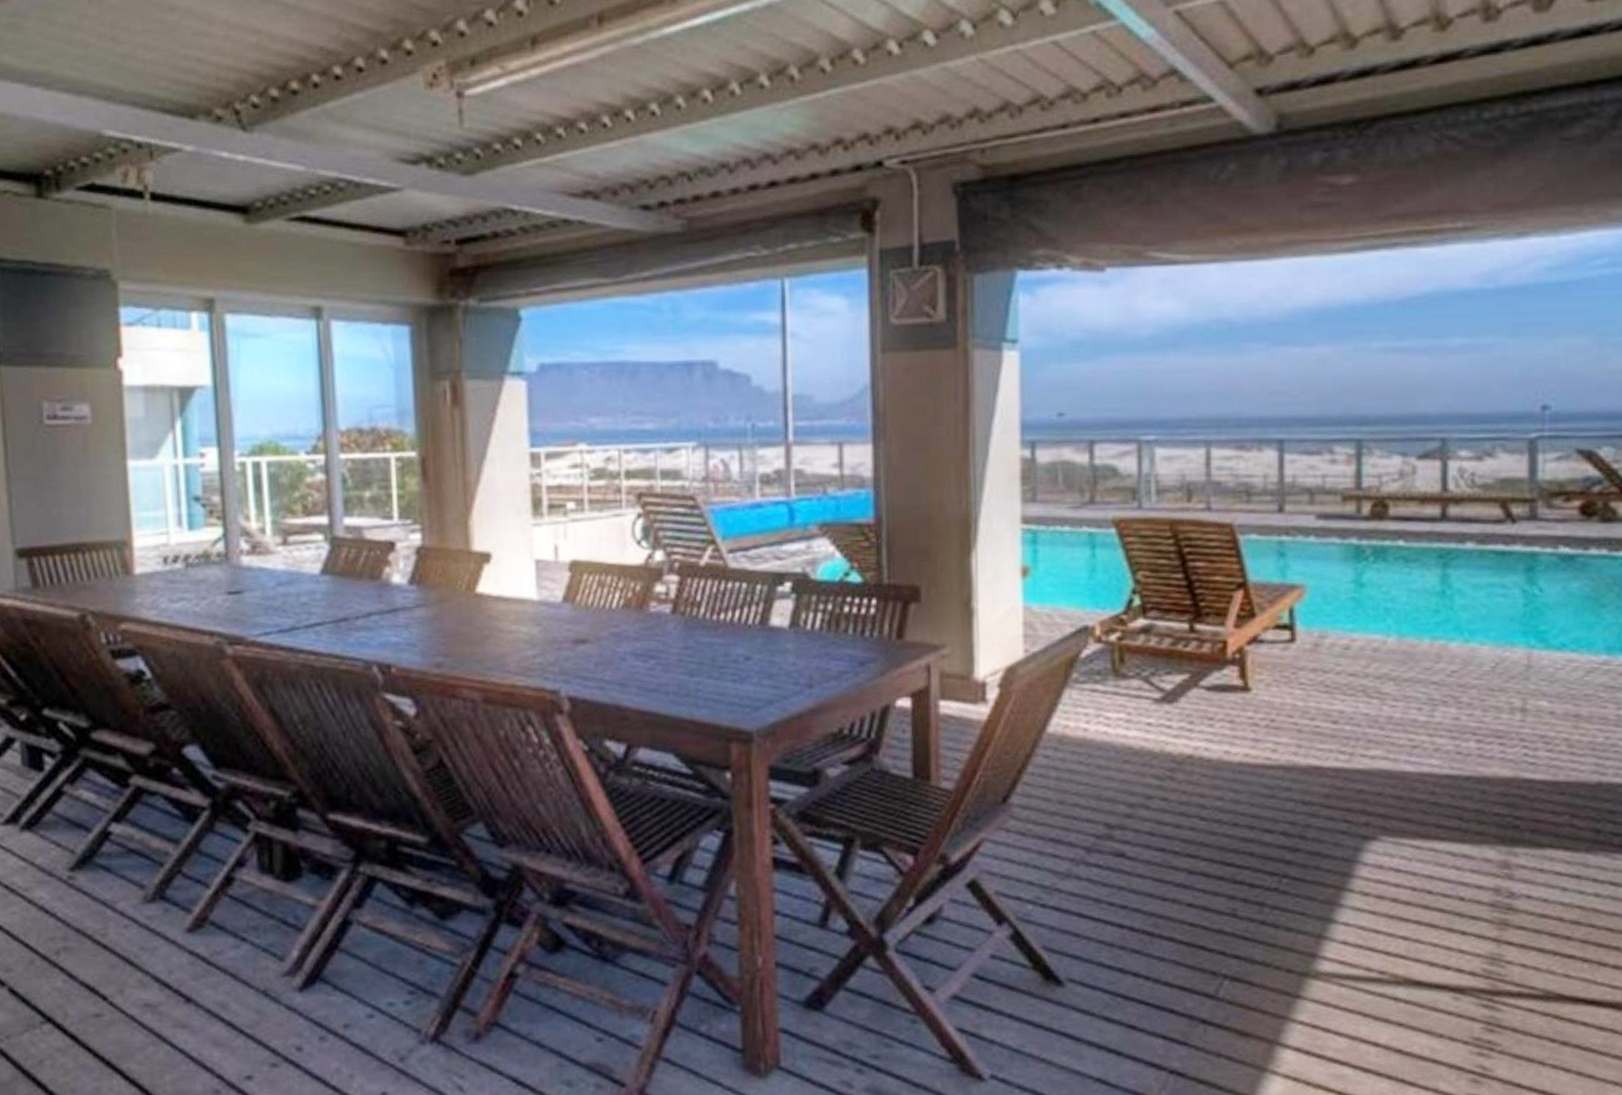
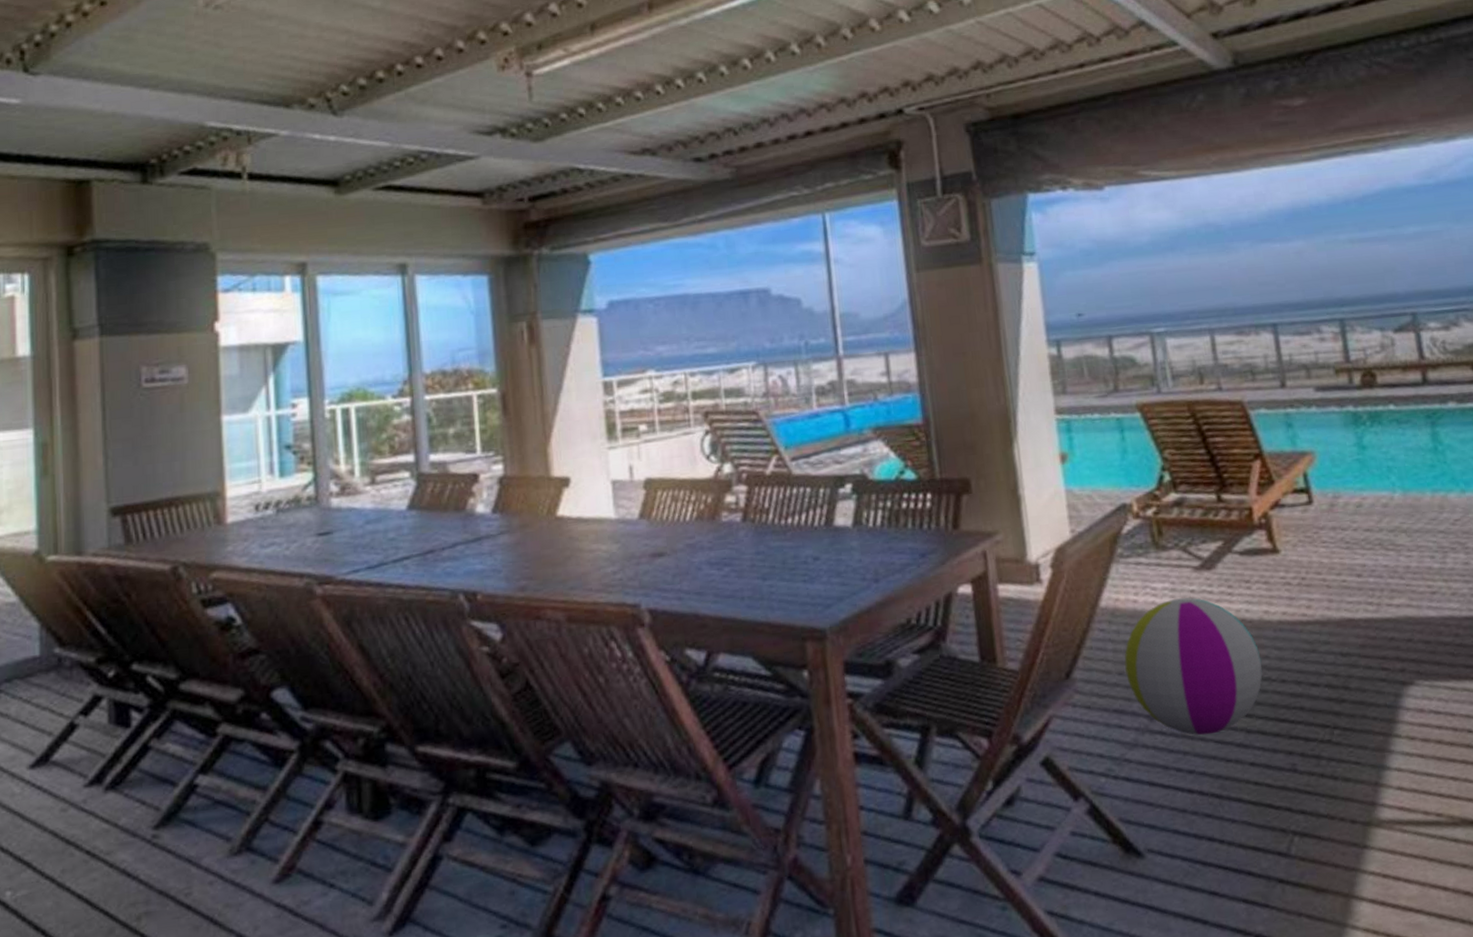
beach ball: none [1067,729,1215,872] -> present [1124,597,1263,736]

